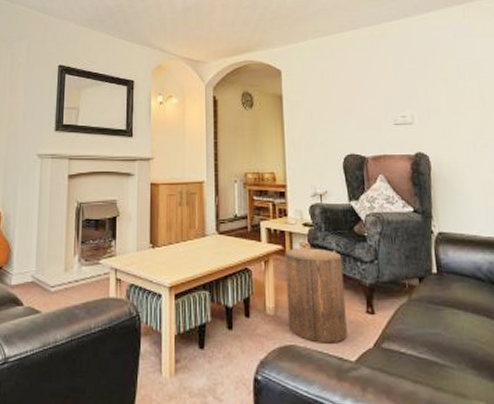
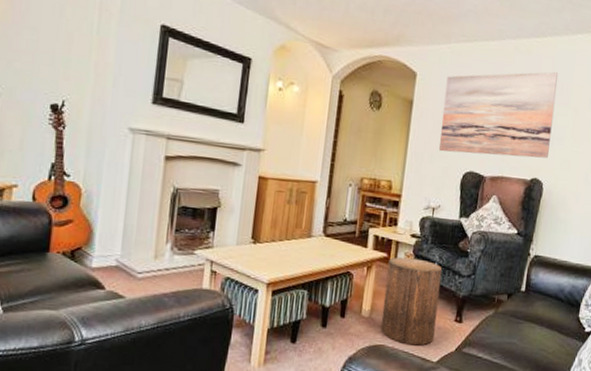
wall art: none [310,48,428,139] -> present [439,71,558,159]

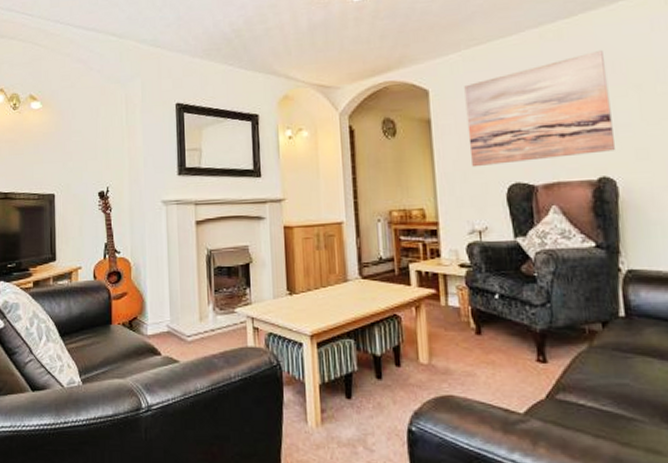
stool: present [380,257,443,346] -> none [438,291,514,394]

